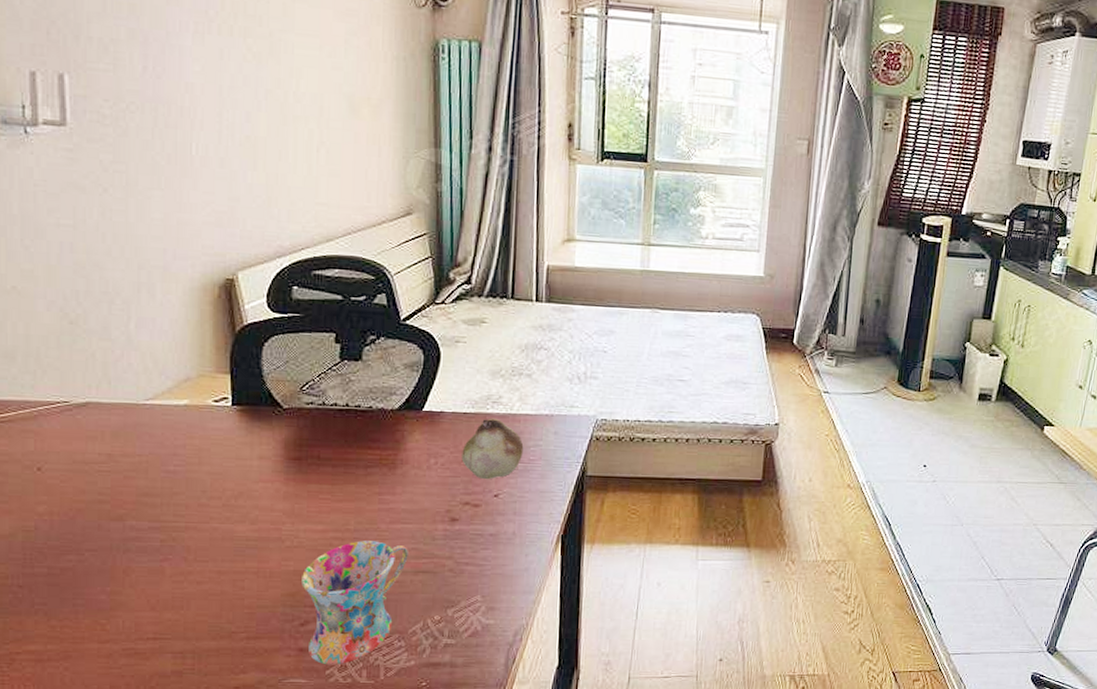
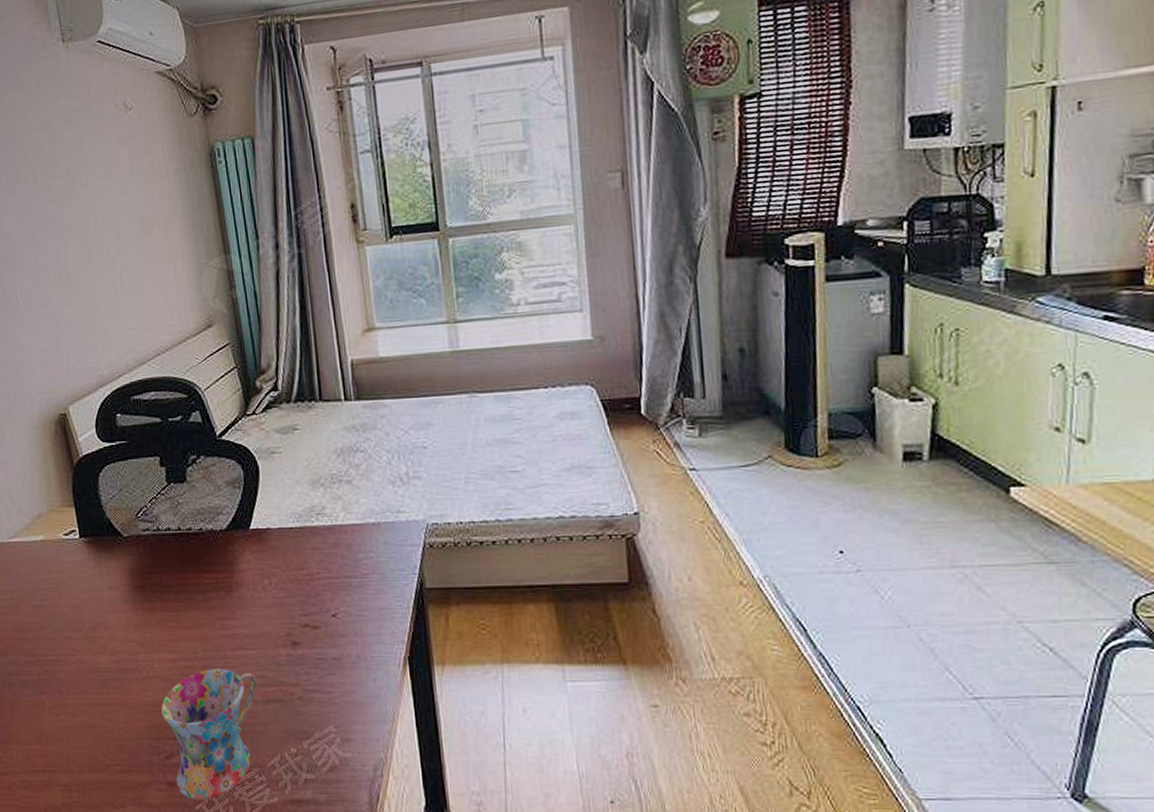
fruit: present [461,418,524,480] -> none [293,531,355,599]

